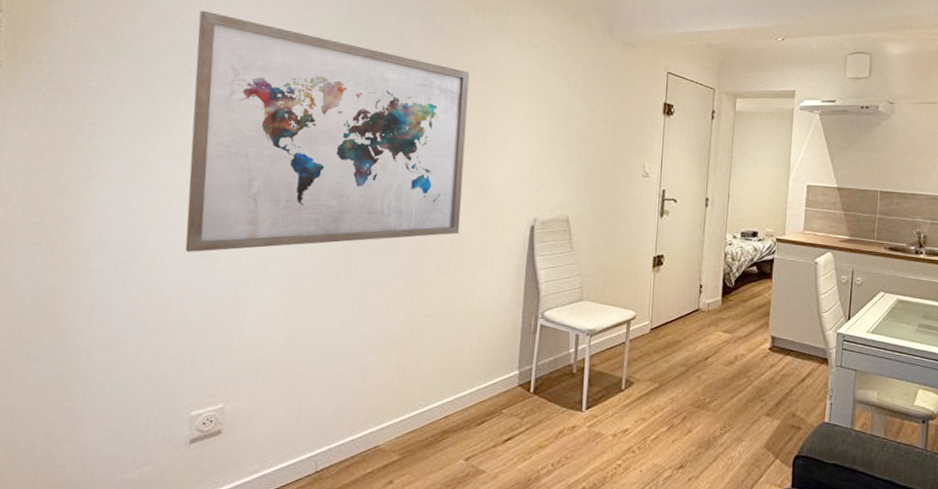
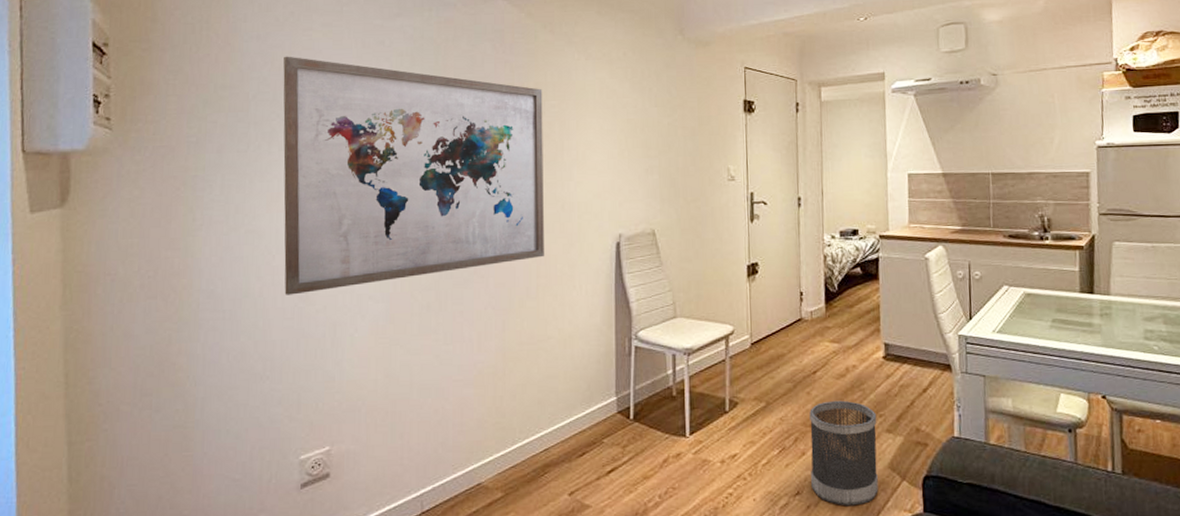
wastebasket: none [694,385,759,480] -> present [809,400,879,506]

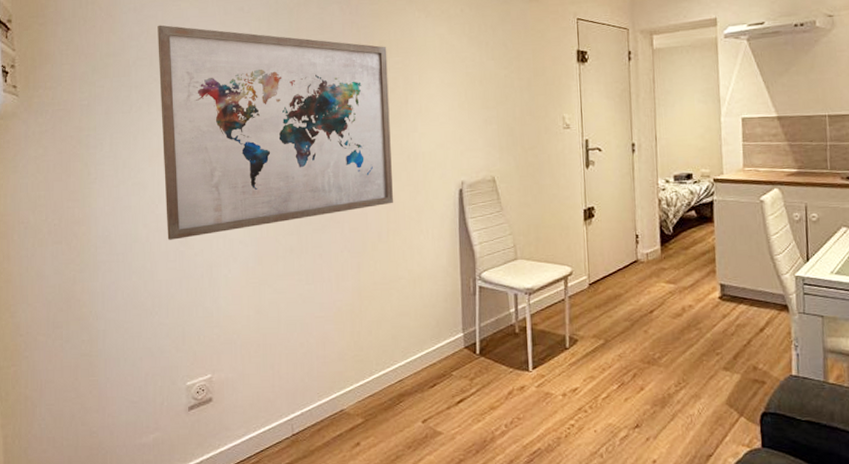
wastebasket: present [809,400,879,506] -> none [647,338,716,440]

